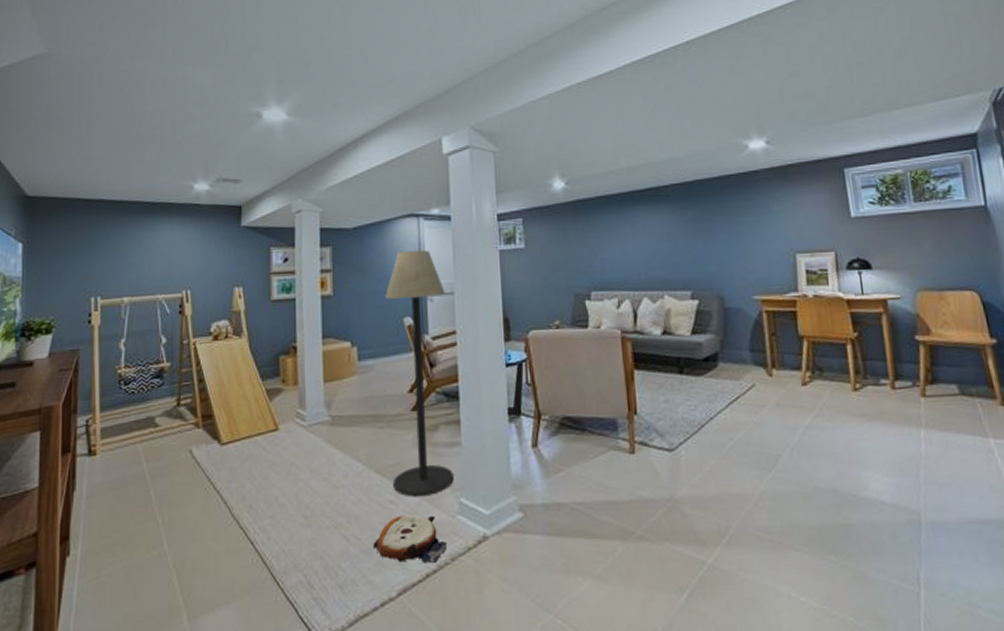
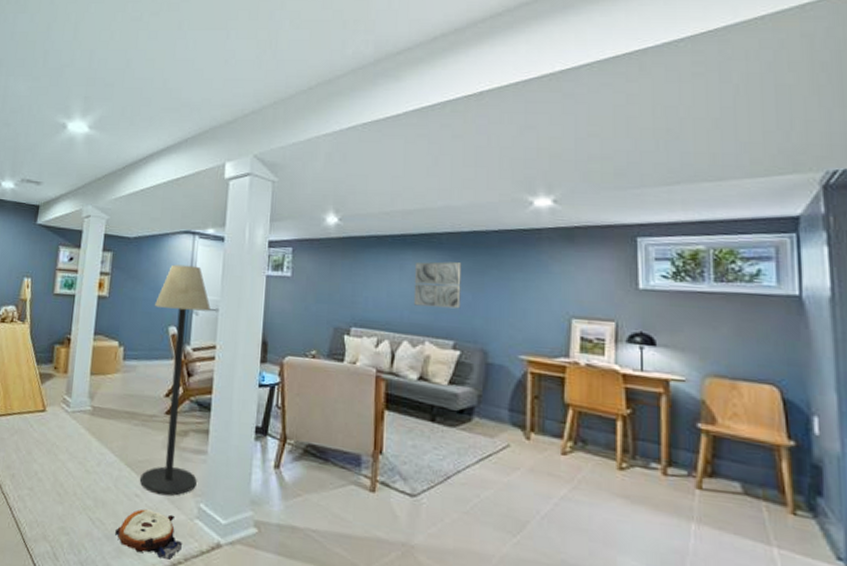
wall art: none [645,213,694,261] -> present [413,261,462,309]

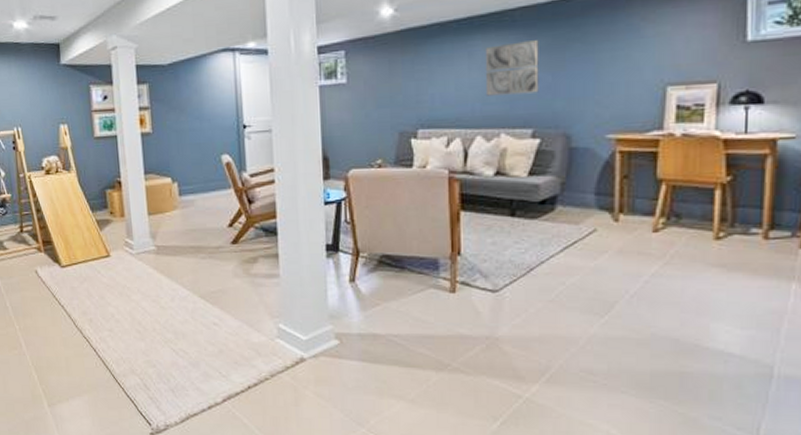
plush toy: present [115,509,182,559] -> none [200,335,266,377]
floor lamp: present [139,264,210,496] -> none [202,86,273,321]

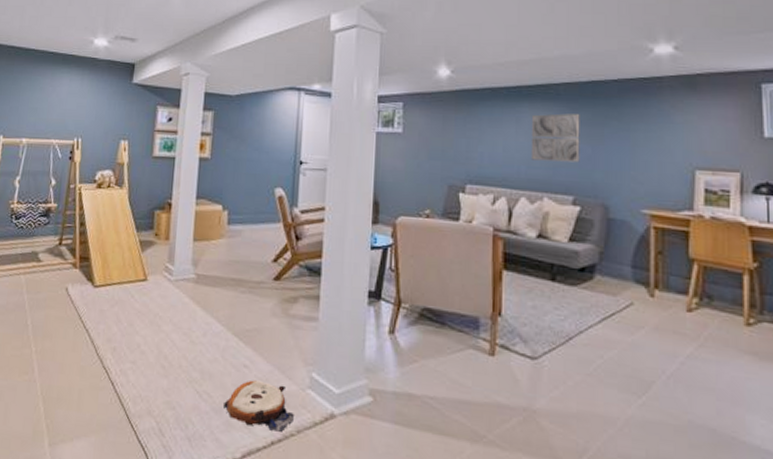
plush toy: none [200,335,266,377] -> present [224,380,294,431]

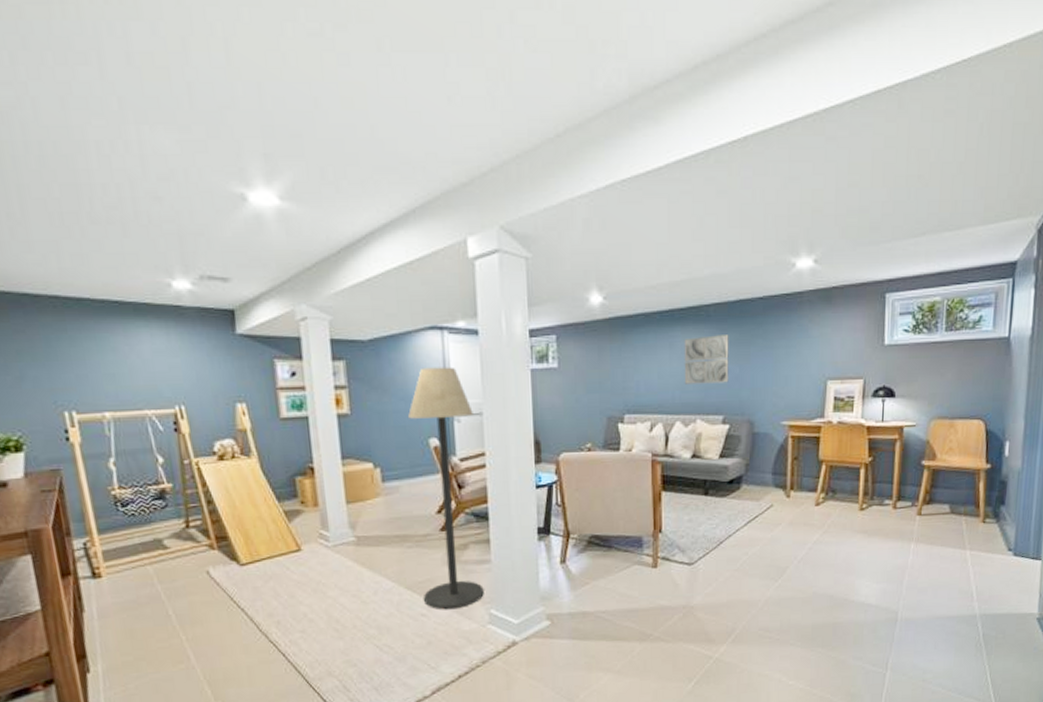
plush toy: present [224,380,294,431] -> none [406,625,478,667]
floor lamp: none [247,123,318,366] -> present [407,367,484,610]

